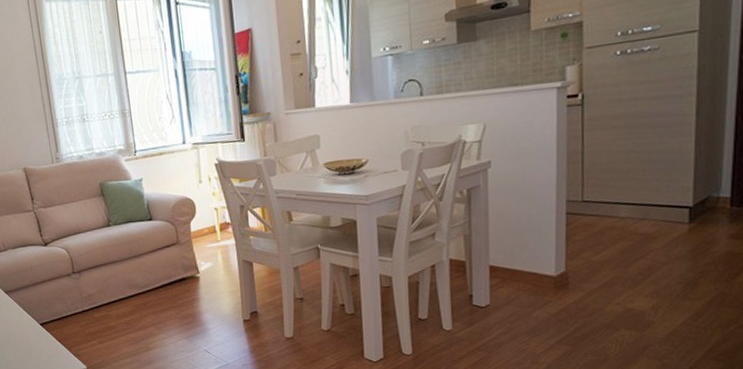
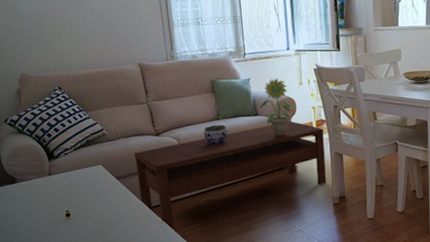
coffee table: none [22,225,234,348] -> present [134,121,326,229]
jar: none [93,231,120,255] -> present [203,124,228,145]
sunflower: none [154,176,193,243] -> present [259,78,294,136]

